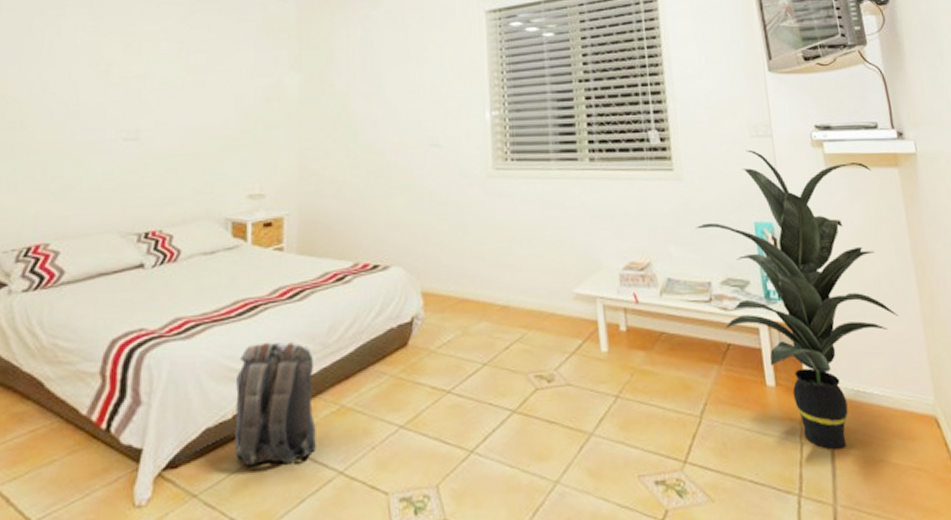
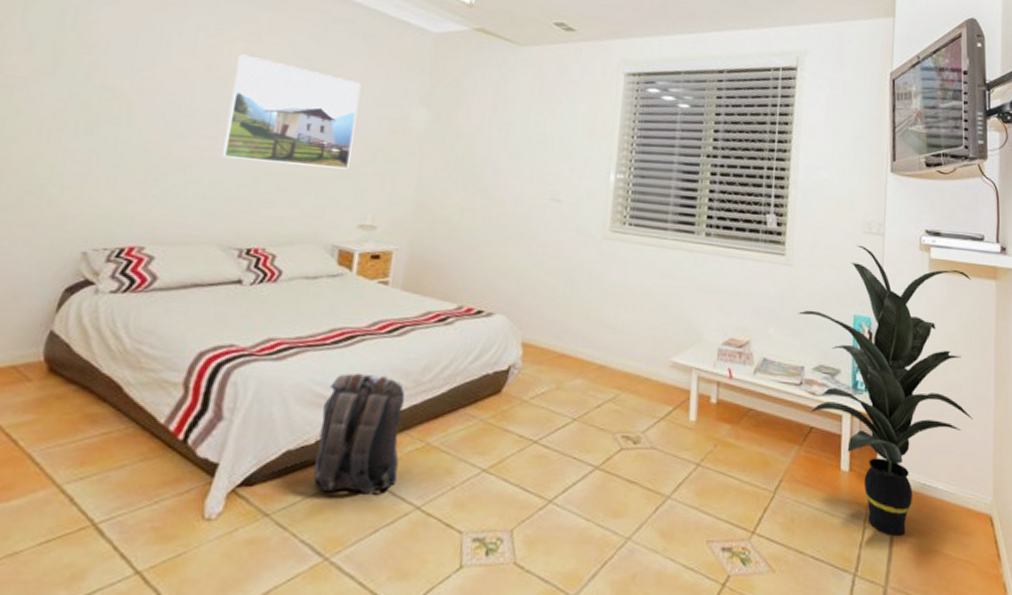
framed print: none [110,46,234,147] -> present [221,54,362,169]

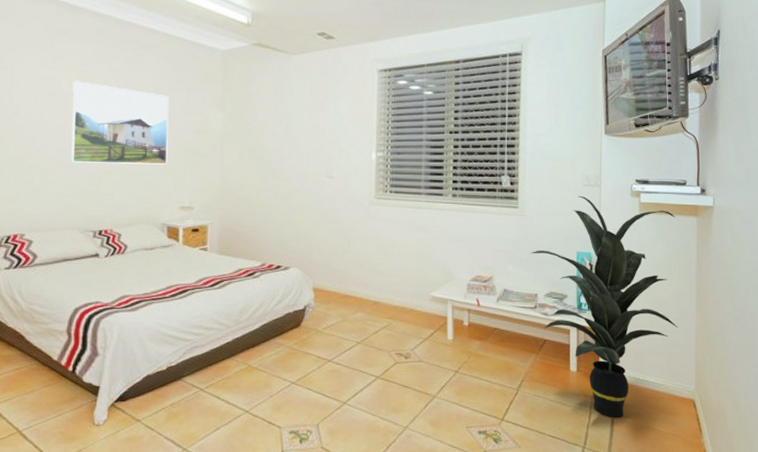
backpack: present [314,372,405,494] -> none [168,317,229,403]

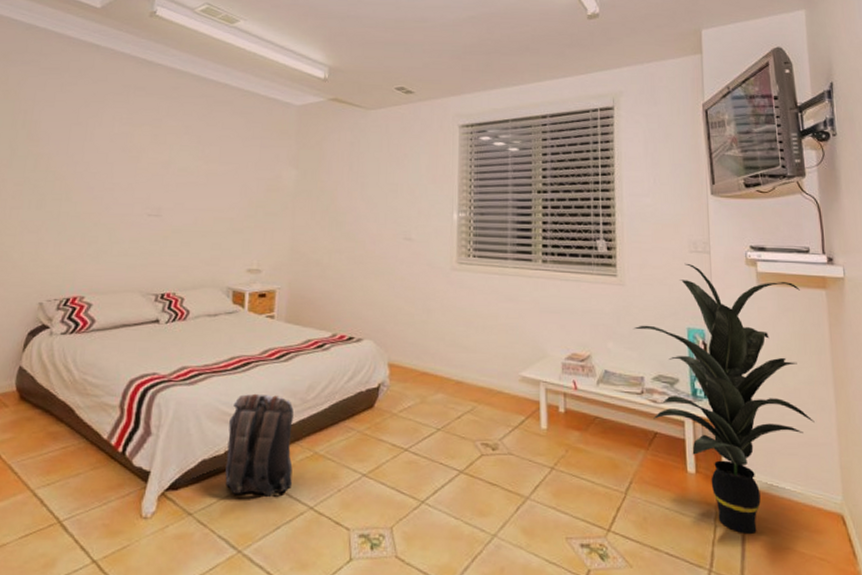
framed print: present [70,81,169,165] -> none [137,136,242,224]
backpack: none [168,317,229,403] -> present [225,393,294,497]

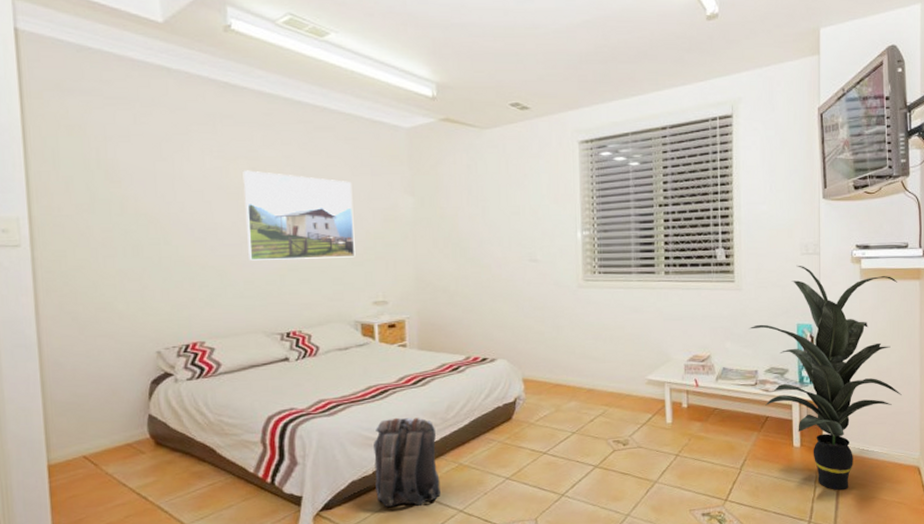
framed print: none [137,136,242,224] -> present [242,170,355,261]

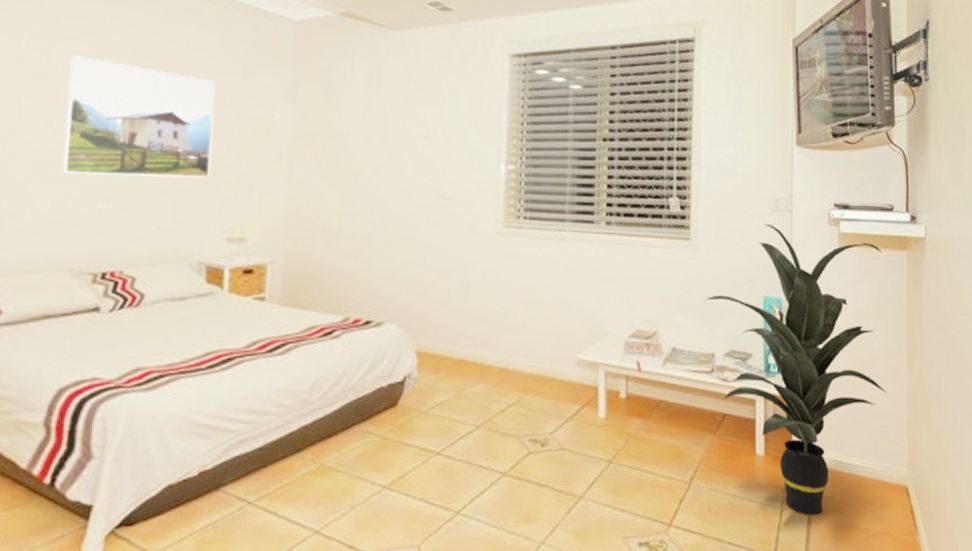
backpack: present [374,417,440,507] -> none [200,397,293,524]

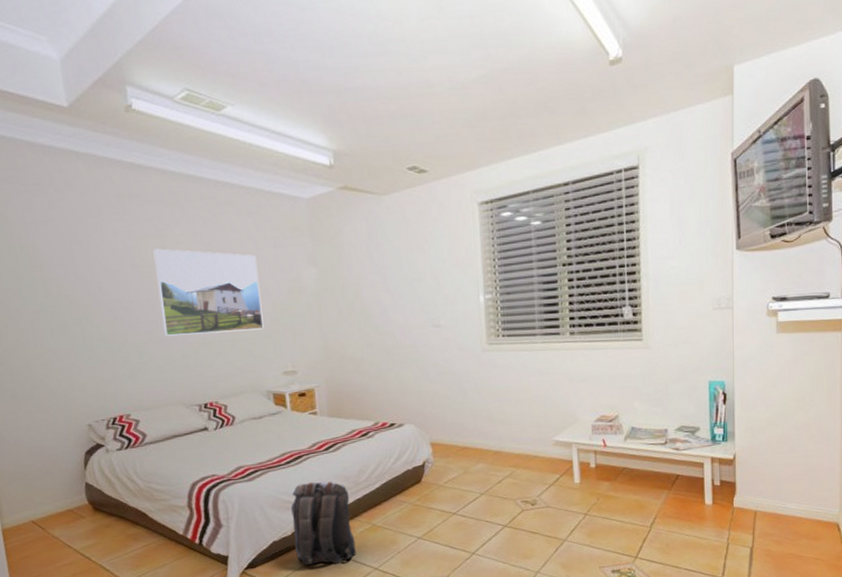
backpack: none [200,397,293,524] -> present [291,481,356,565]
indoor plant: present [706,223,887,516] -> none [658,320,821,548]

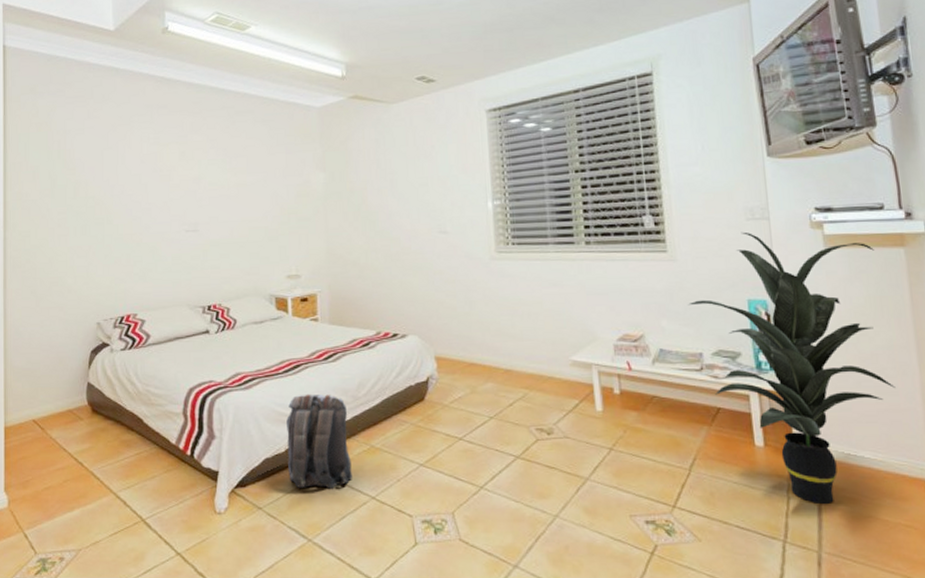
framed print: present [153,248,264,336] -> none [174,154,271,237]
indoor plant: none [658,320,821,548] -> present [688,232,895,505]

